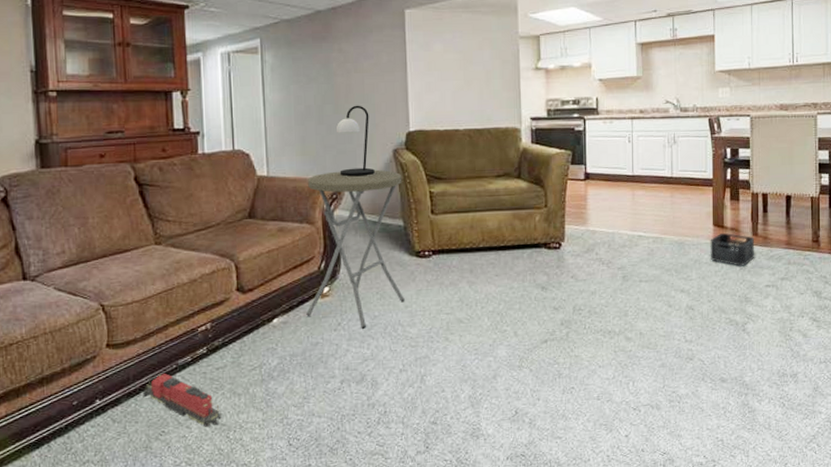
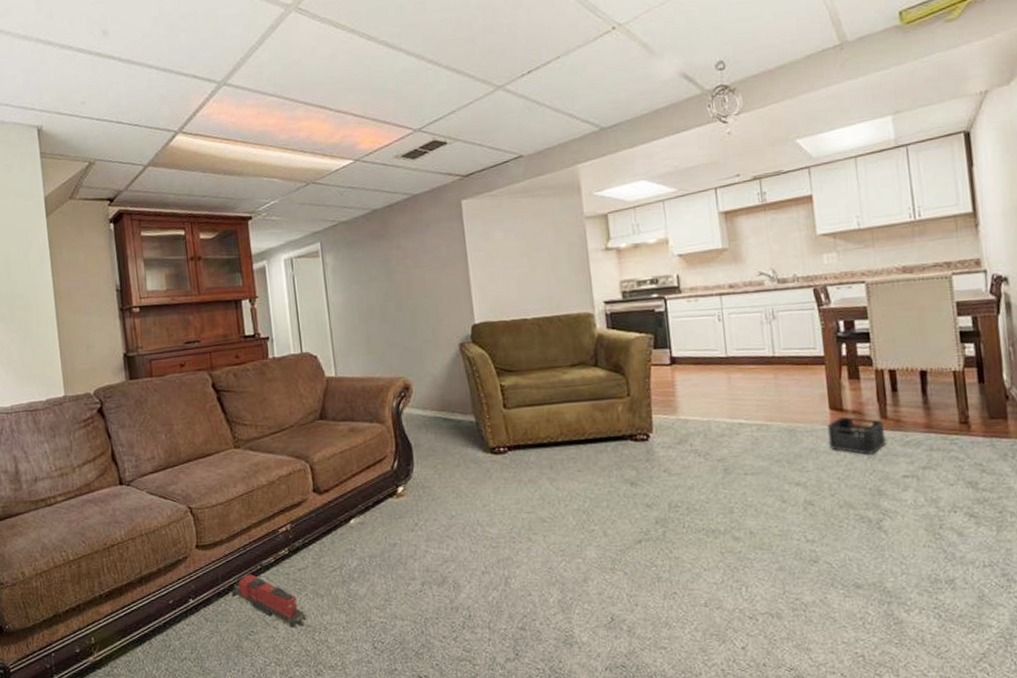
side table: present [306,169,405,329] -> none [375,365,482,529]
table lamp: present [337,105,375,177] -> none [400,300,442,374]

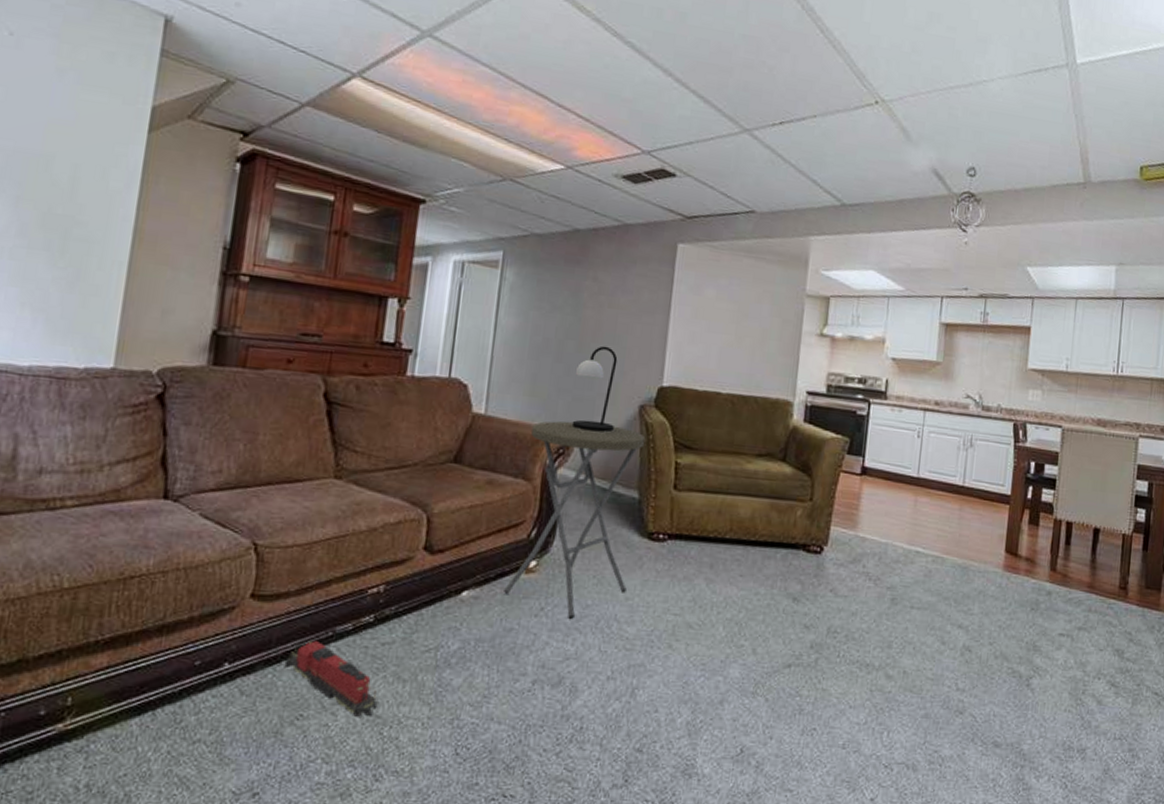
side table: none [375,365,482,529] -> present [504,421,645,619]
table lamp: none [400,300,442,374] -> present [571,346,618,433]
storage bin: present [827,417,886,455] -> none [997,563,1053,606]

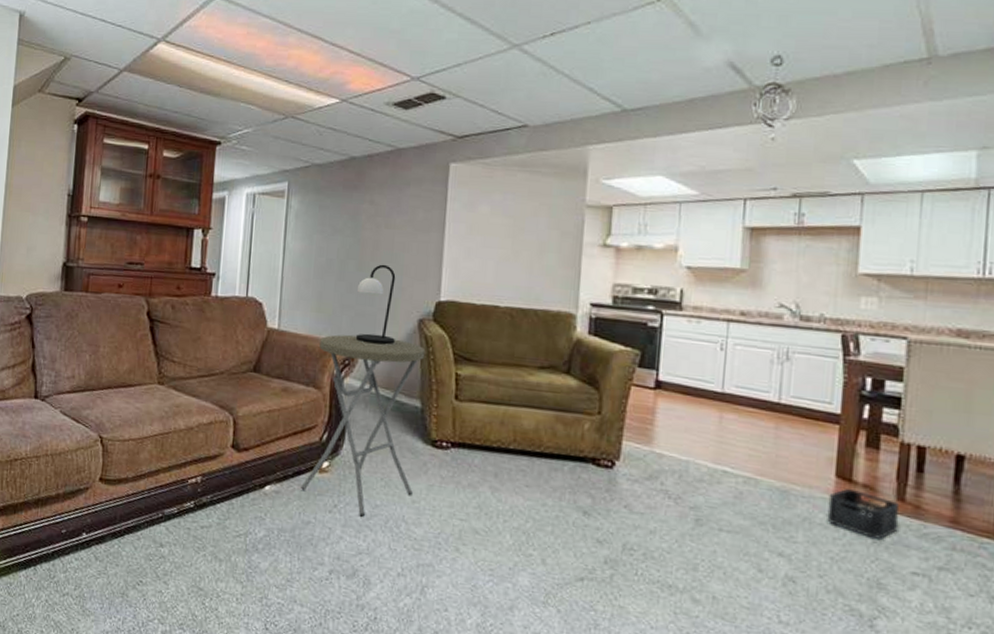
toy train: present [284,641,378,718] -> none [126,520,200,589]
storage bin: none [997,563,1053,606] -> present [827,489,900,540]

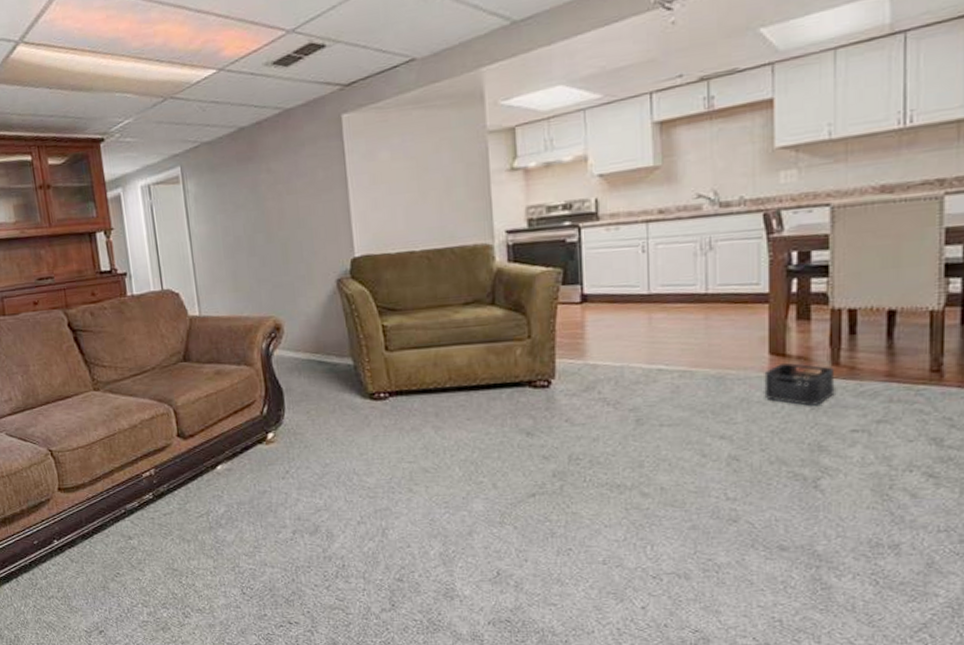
side table: present [301,334,425,517] -> none [243,303,359,477]
table lamp: present [355,264,396,346] -> none [270,231,317,313]

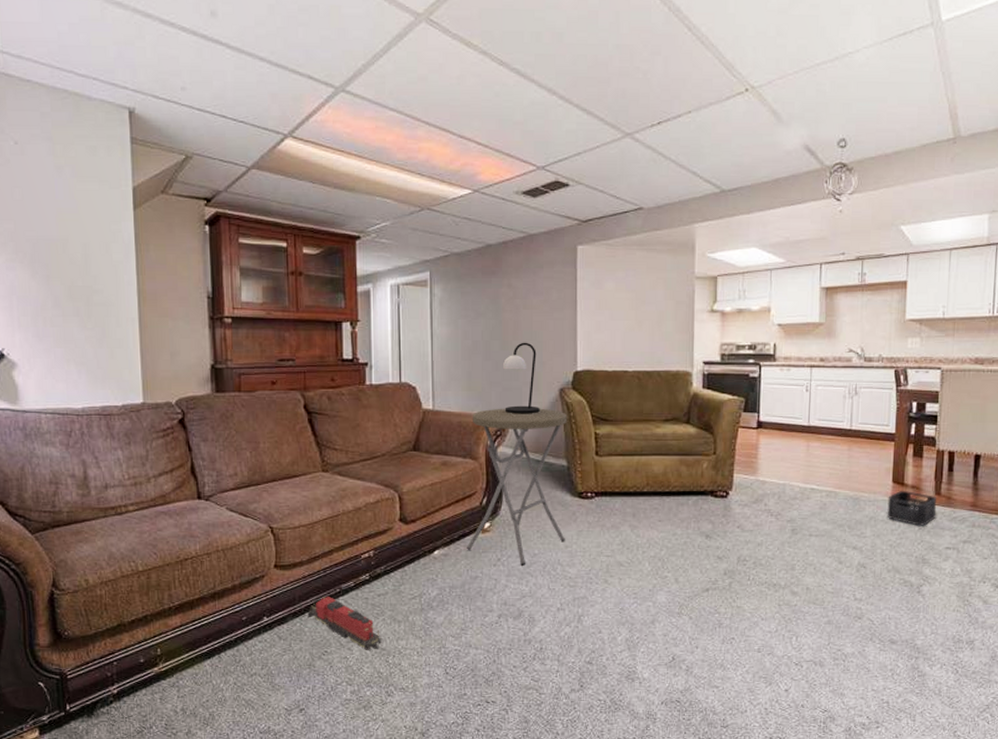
toy train: none [95,518,173,572] -> present [307,597,382,651]
side table: none [243,303,359,477] -> present [467,408,566,566]
table lamp: none [270,231,317,313] -> present [503,342,540,414]

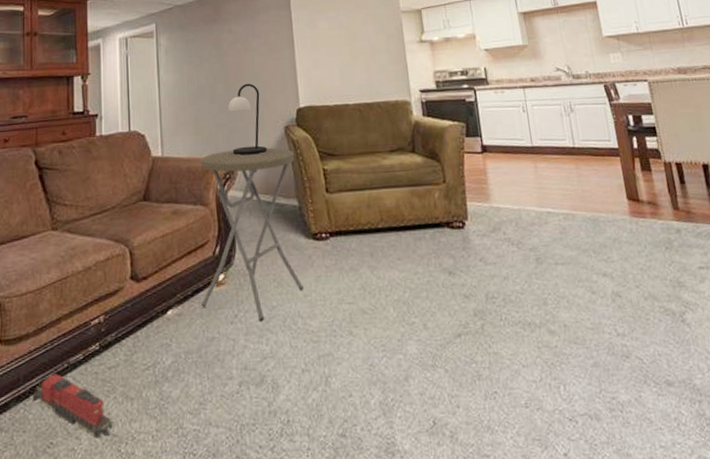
storage bin: present [887,491,937,526] -> none [626,207,680,245]

